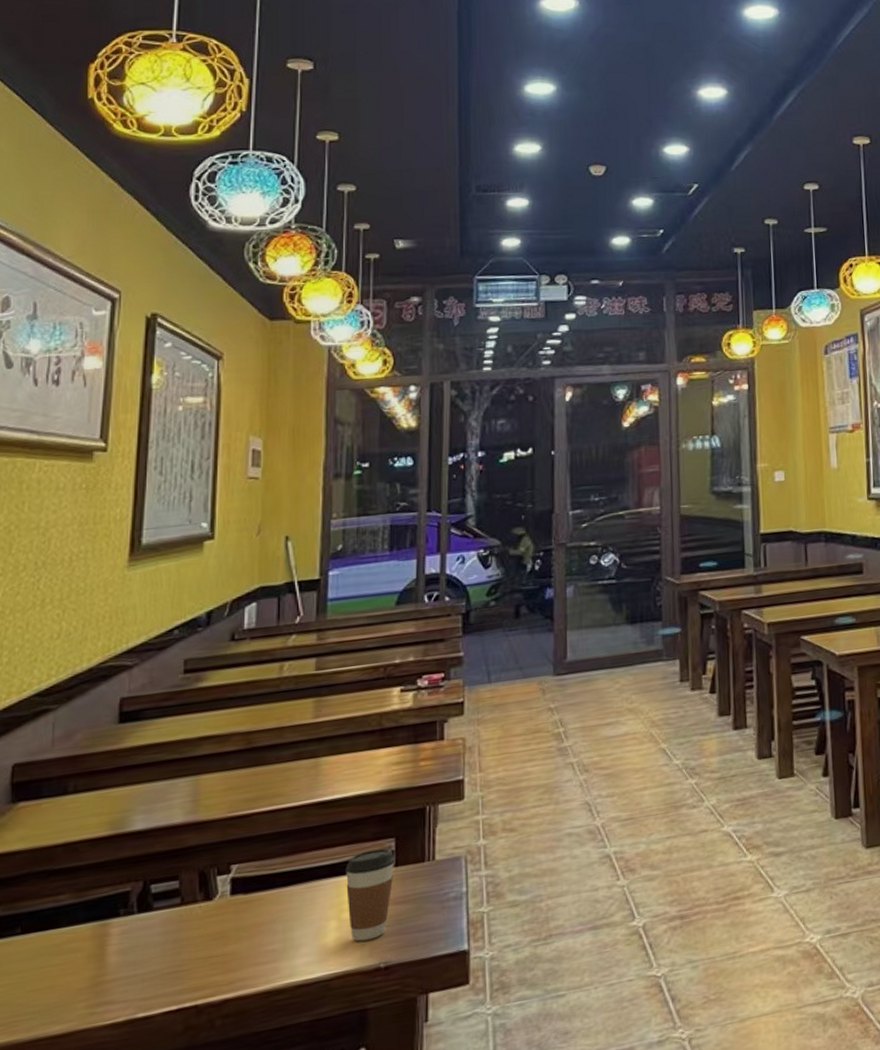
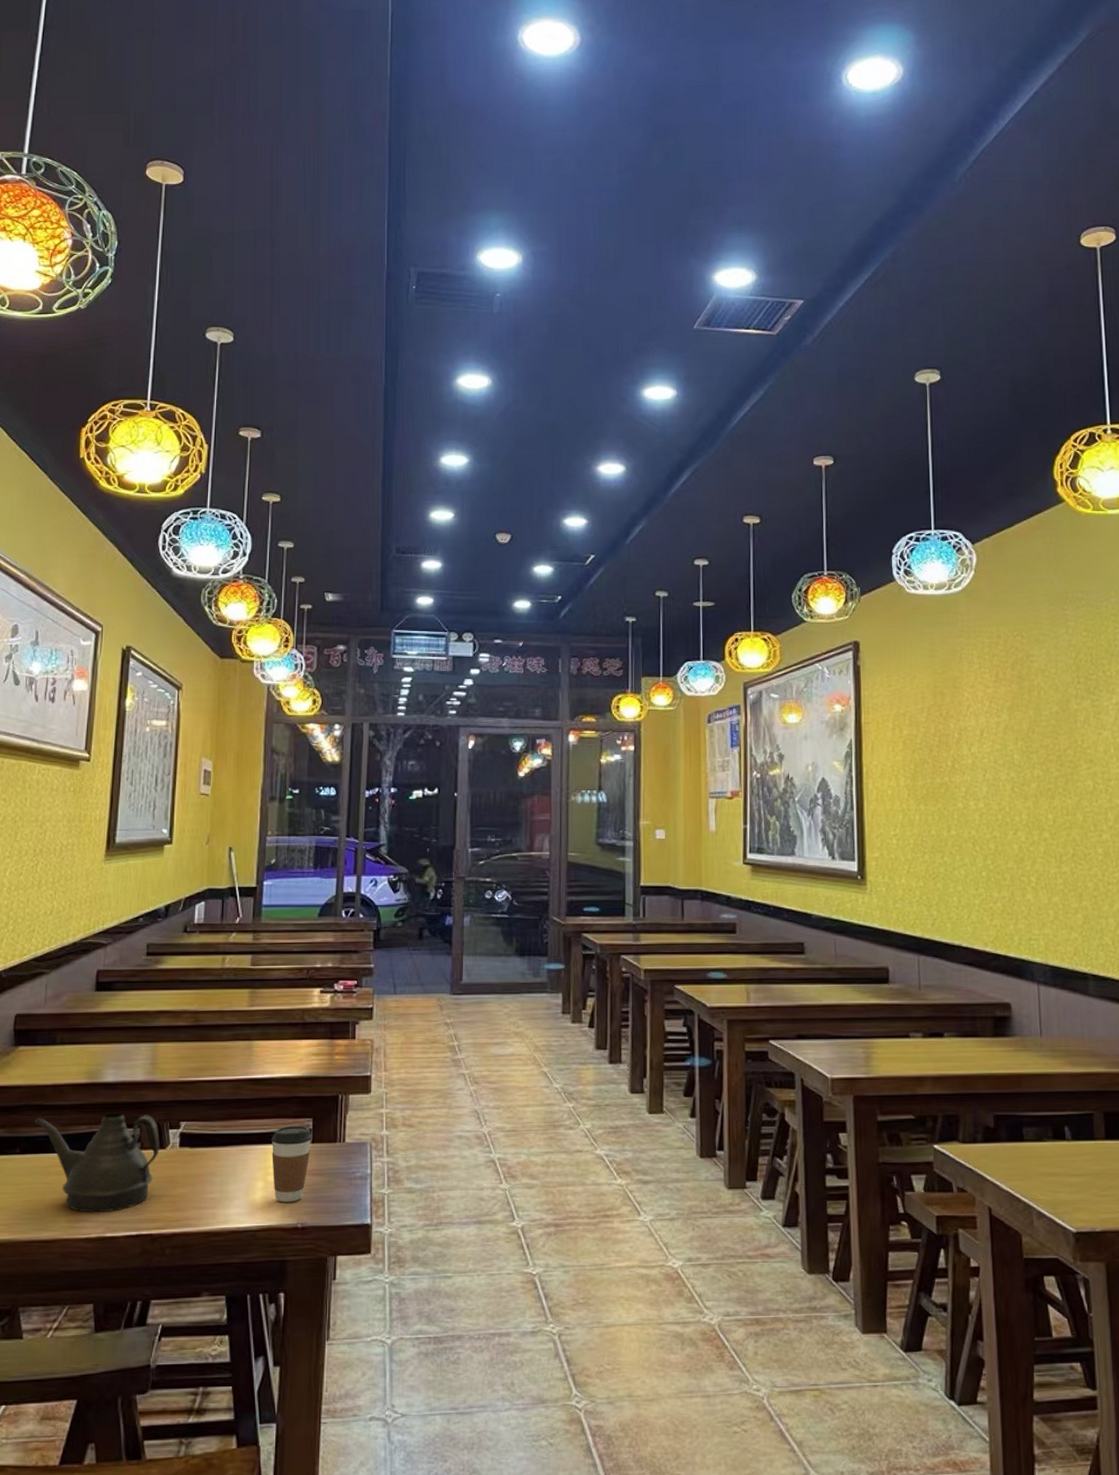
teapot: none [40,862,205,993] -> present [35,1113,160,1213]

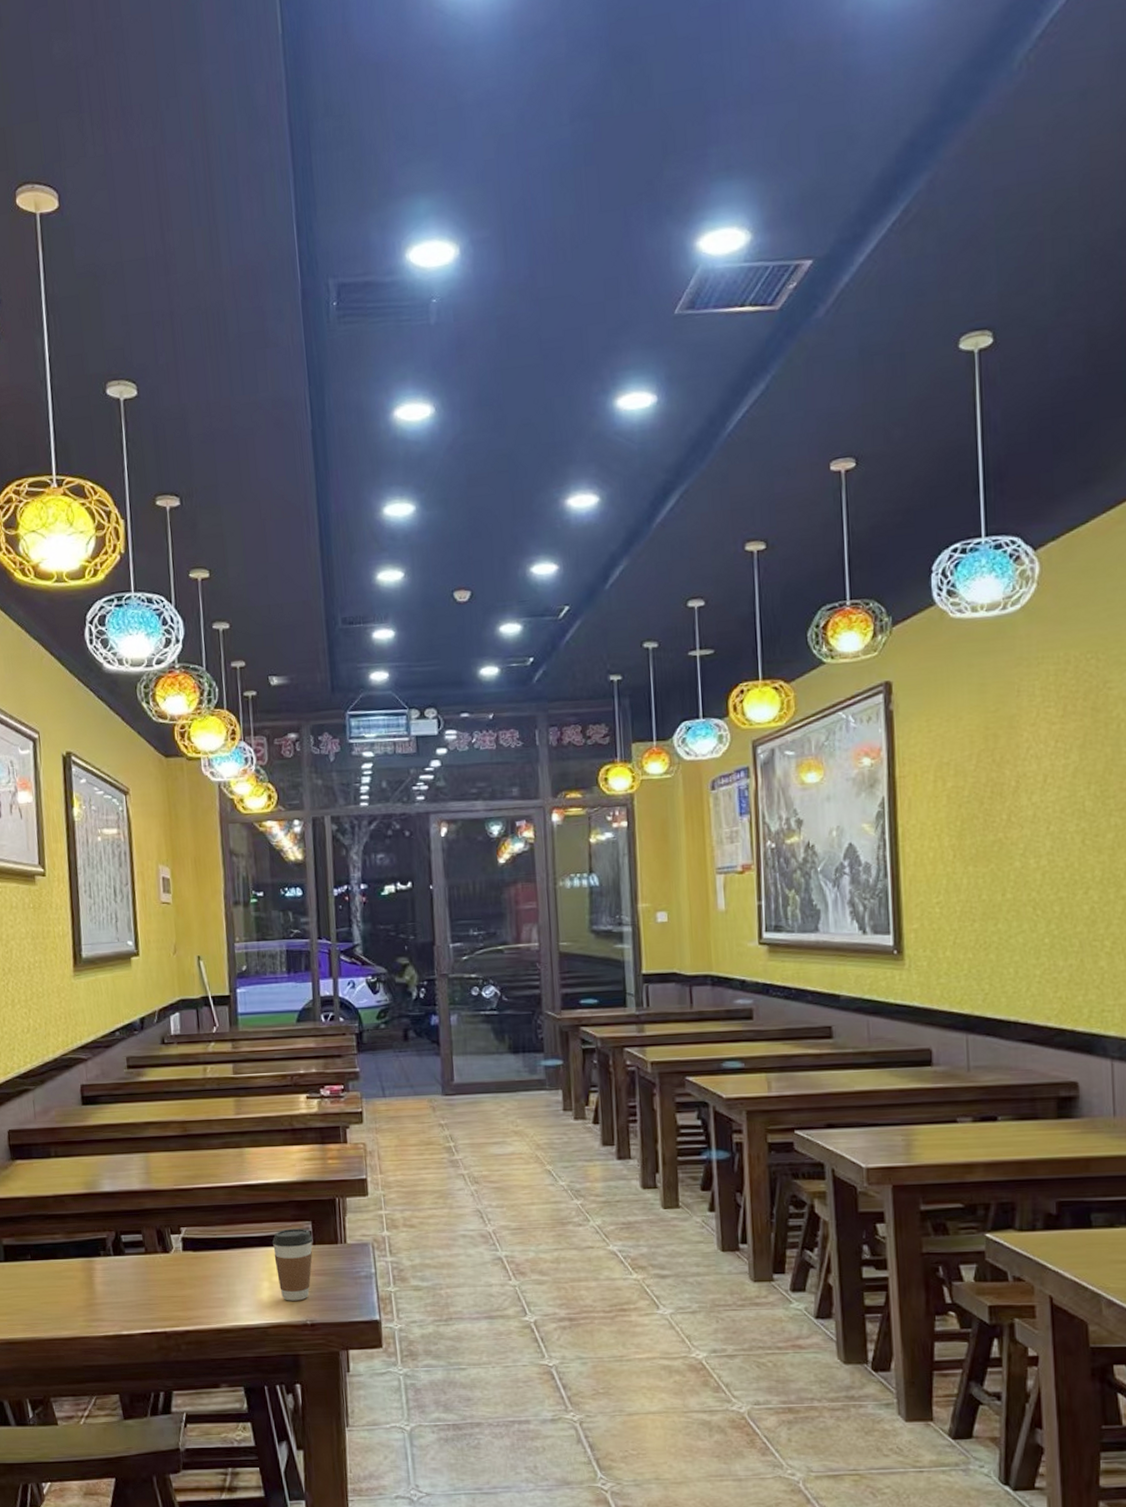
teapot: present [35,1113,160,1213] -> none [41,1220,164,1313]

